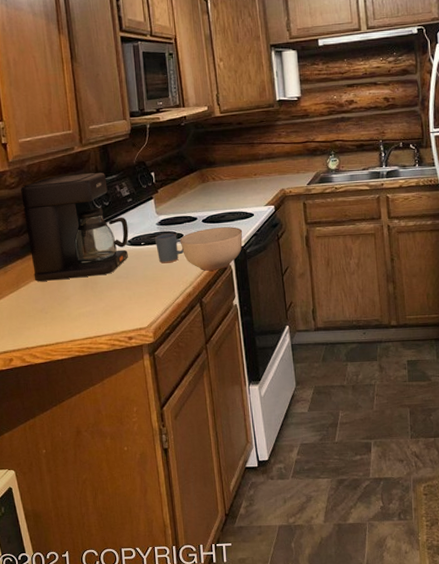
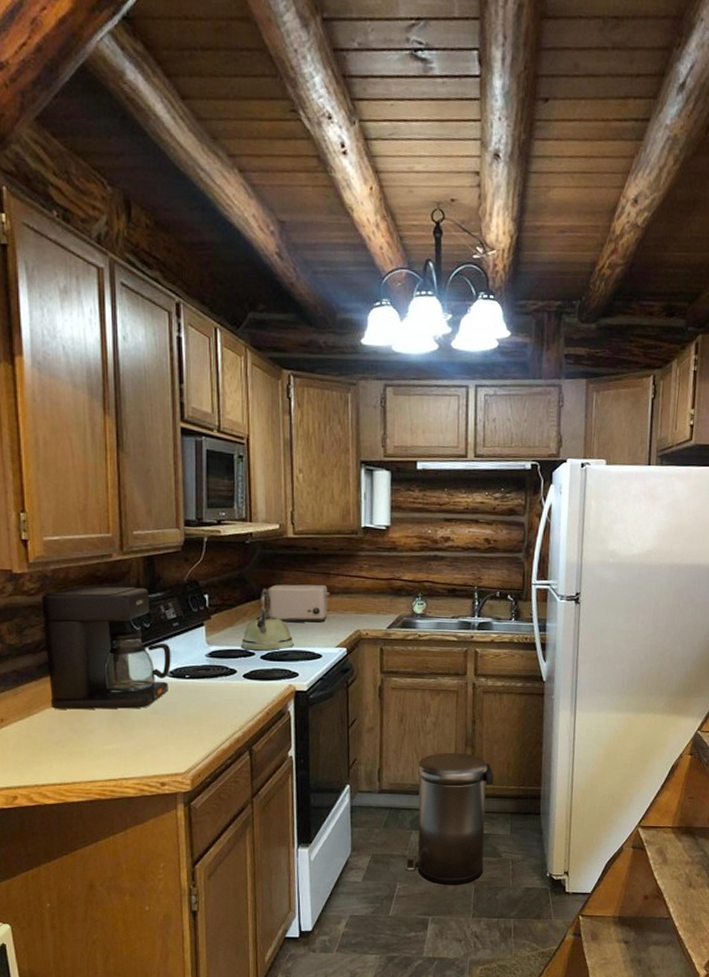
mug: present [154,232,184,264] -> none [202,667,236,702]
bowl: present [179,227,243,271] -> none [232,666,307,715]
kettle: none [185,161,229,216] -> present [241,588,294,651]
toaster: none [203,153,256,189] -> present [267,584,330,623]
pedal bin: none [344,288,417,410] -> present [404,752,494,885]

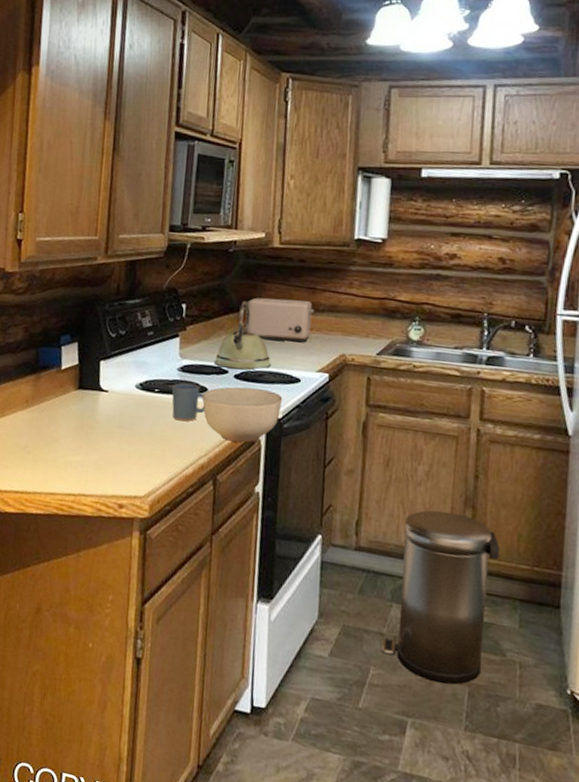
coffee maker: present [42,586,171,710] -> none [22,288,143,420]
mug: none [202,667,236,702] -> present [171,382,205,422]
bowl: none [232,666,307,715] -> present [202,386,283,443]

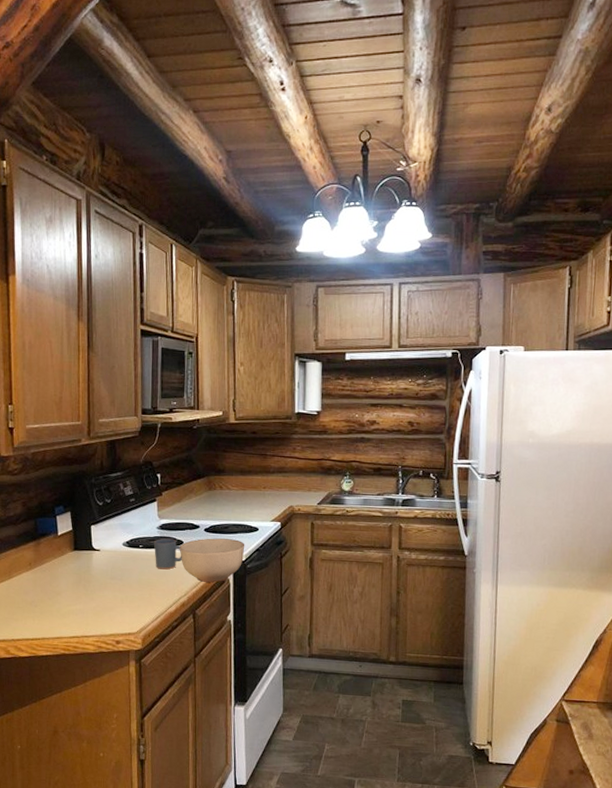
kettle: present [215,300,271,370] -> none [188,468,234,524]
toaster: present [247,297,315,343] -> none [211,464,267,499]
pedal bin: present [381,510,500,685] -> none [332,621,418,749]

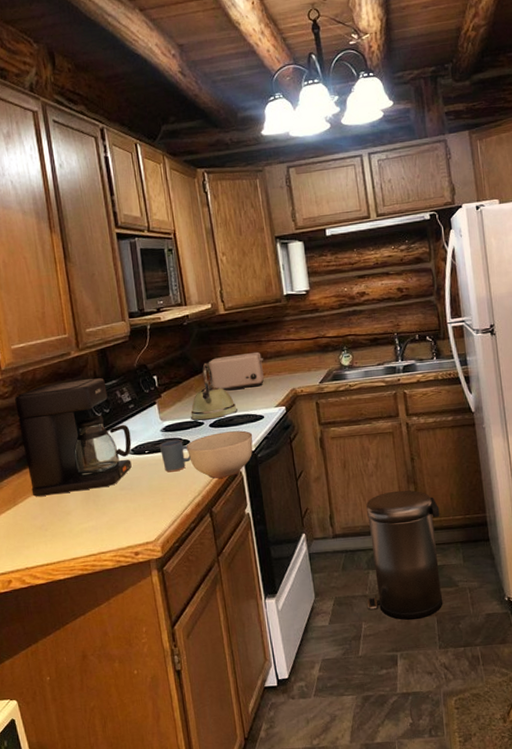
coffee maker: none [23,467,128,575] -> present [15,378,132,497]
kettle: none [188,468,234,524] -> present [190,362,237,421]
toaster: none [211,464,267,499] -> present [208,351,265,391]
pedal bin: none [332,621,418,749] -> present [366,490,443,620]

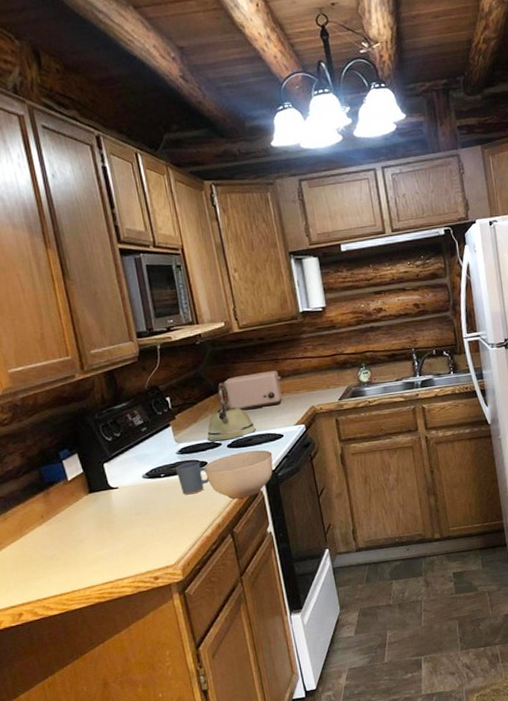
coffee maker: present [15,378,132,497] -> none [15,401,147,526]
pedal bin: present [366,490,443,620] -> none [387,501,464,626]

